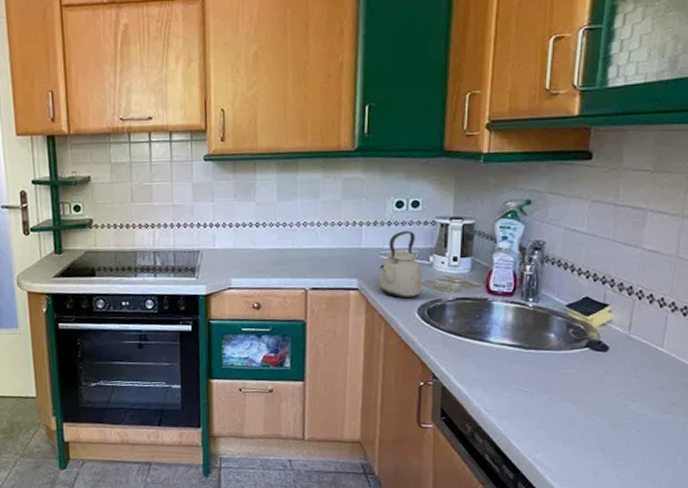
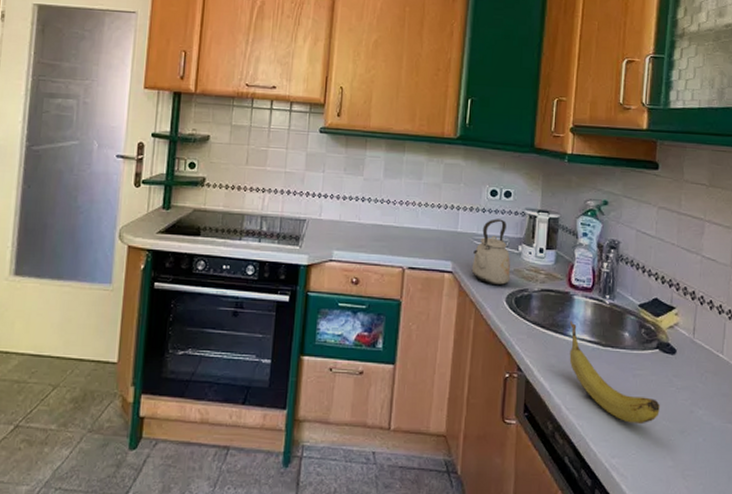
fruit: none [488,326,589,421] -> present [569,320,660,425]

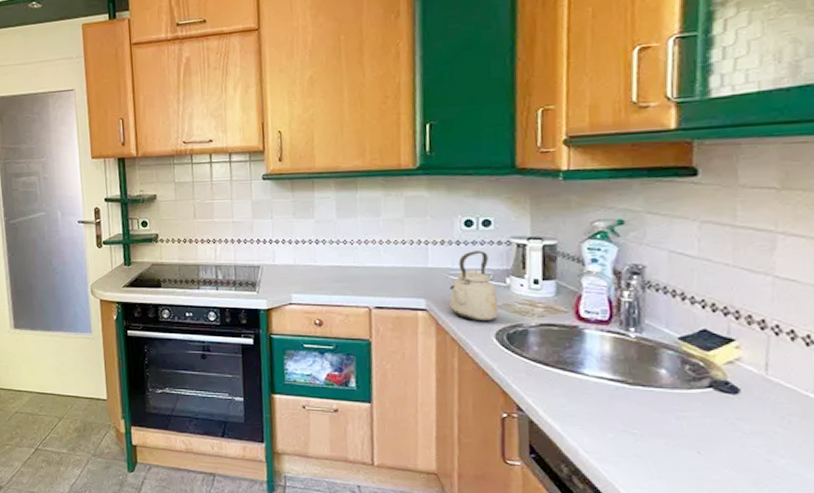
fruit: present [569,320,660,425] -> none [581,357,719,472]

